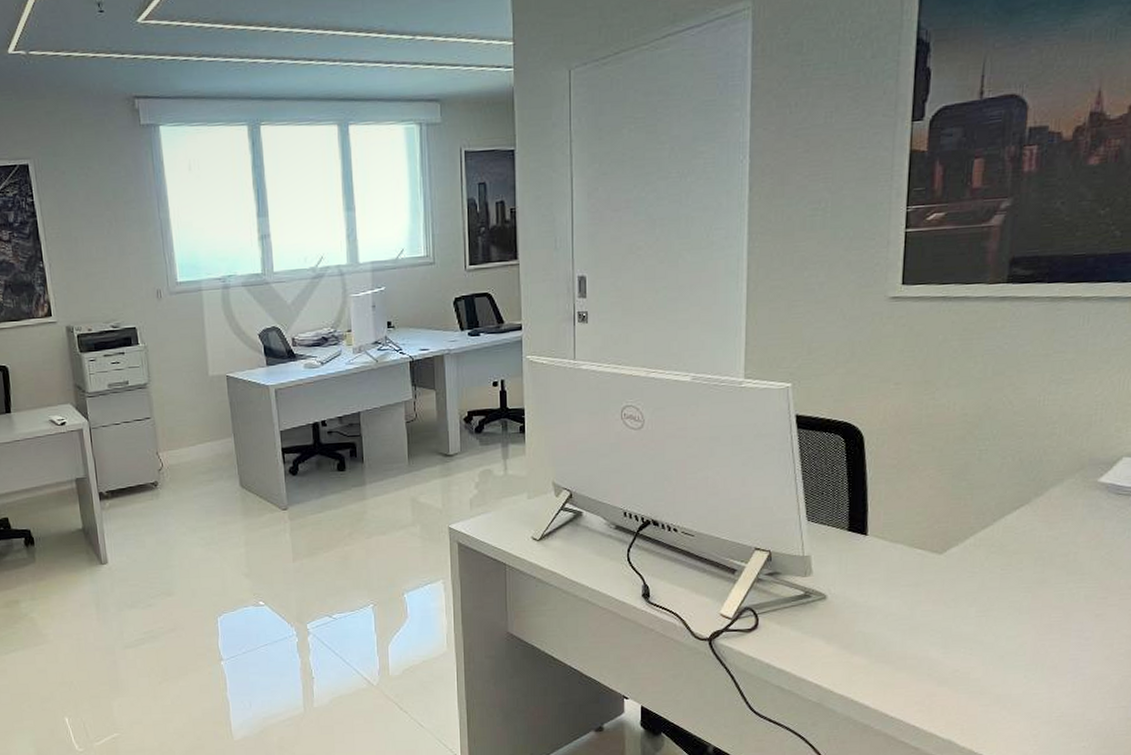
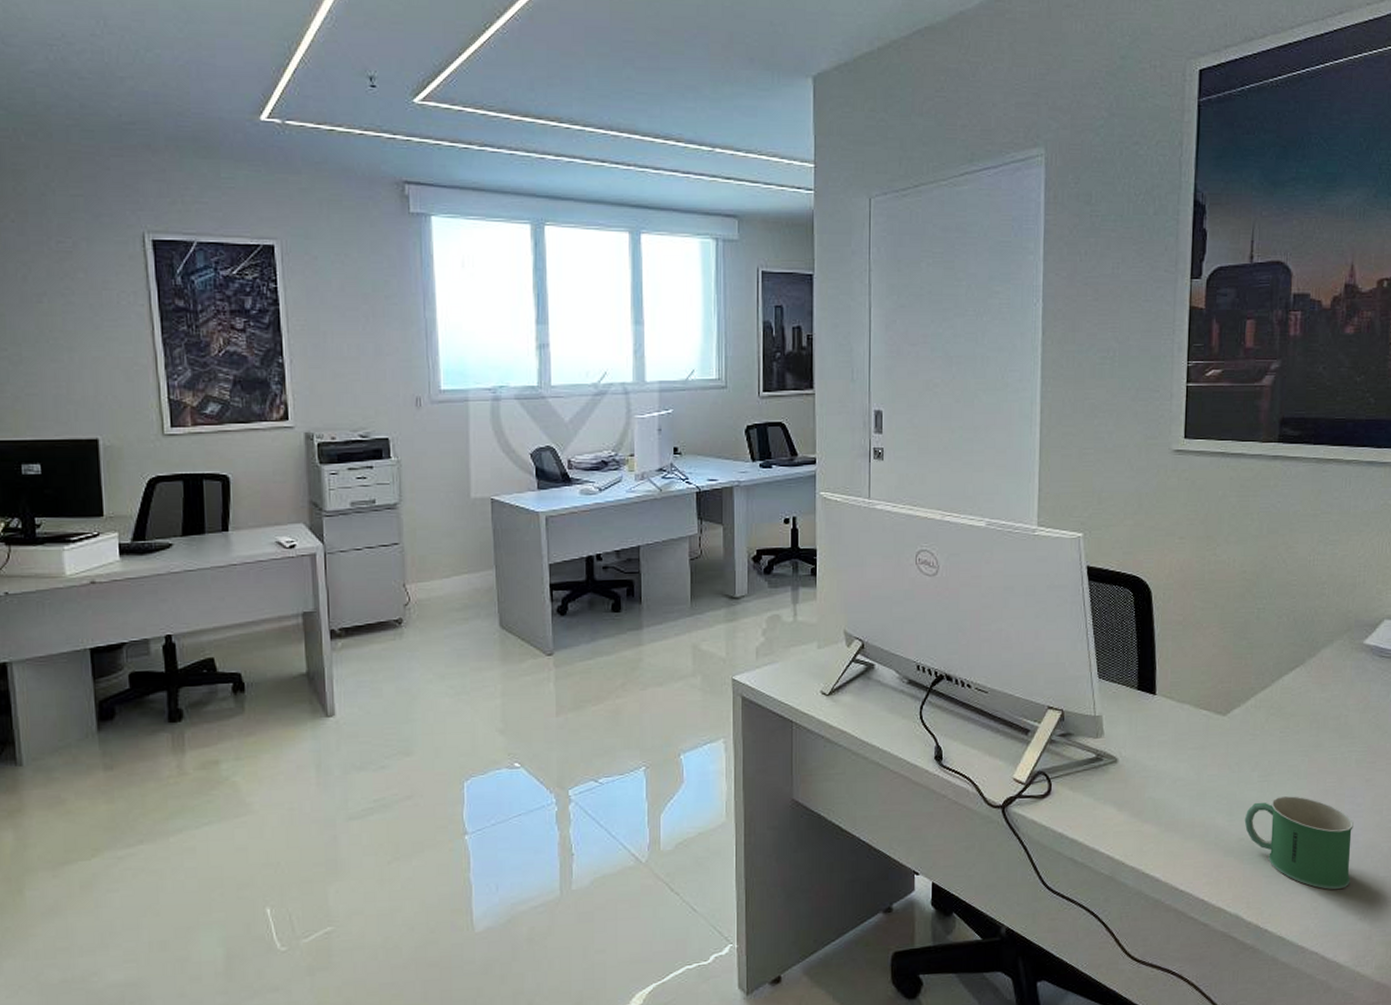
mug: none [960,629,1080,719] -> present [1244,795,1354,890]

